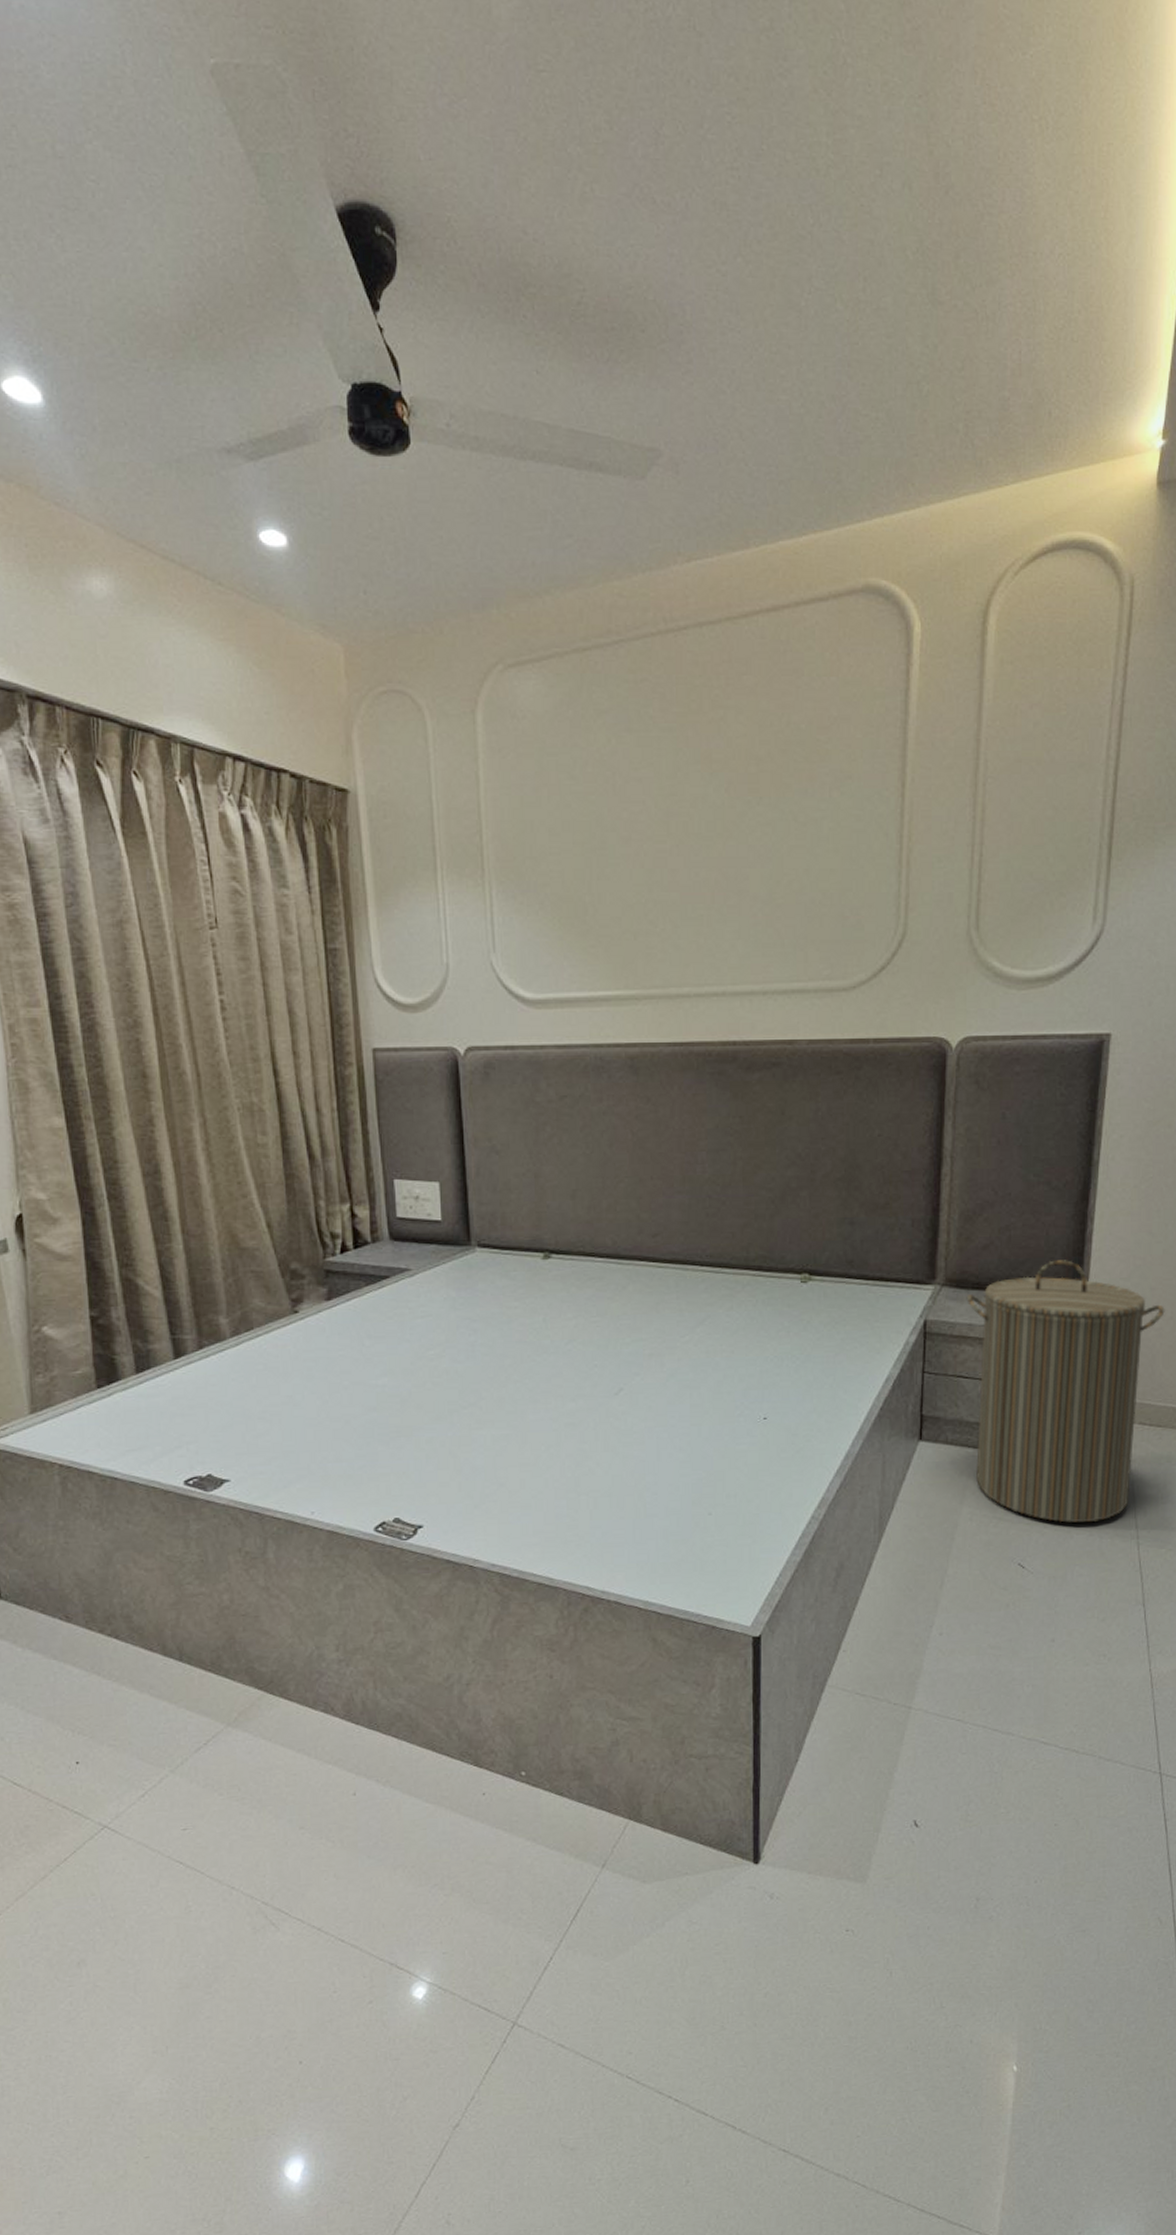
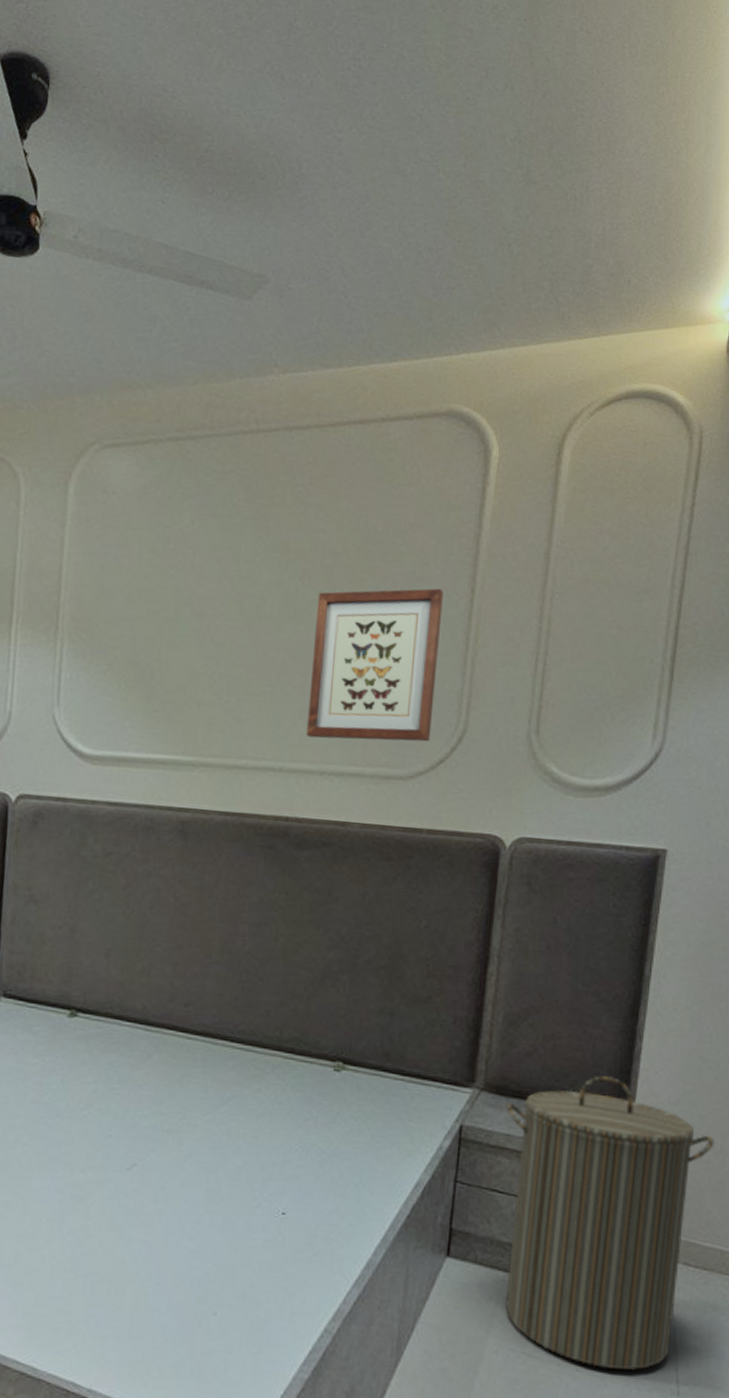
wall art: none [745,785,874,958] -> present [306,588,443,742]

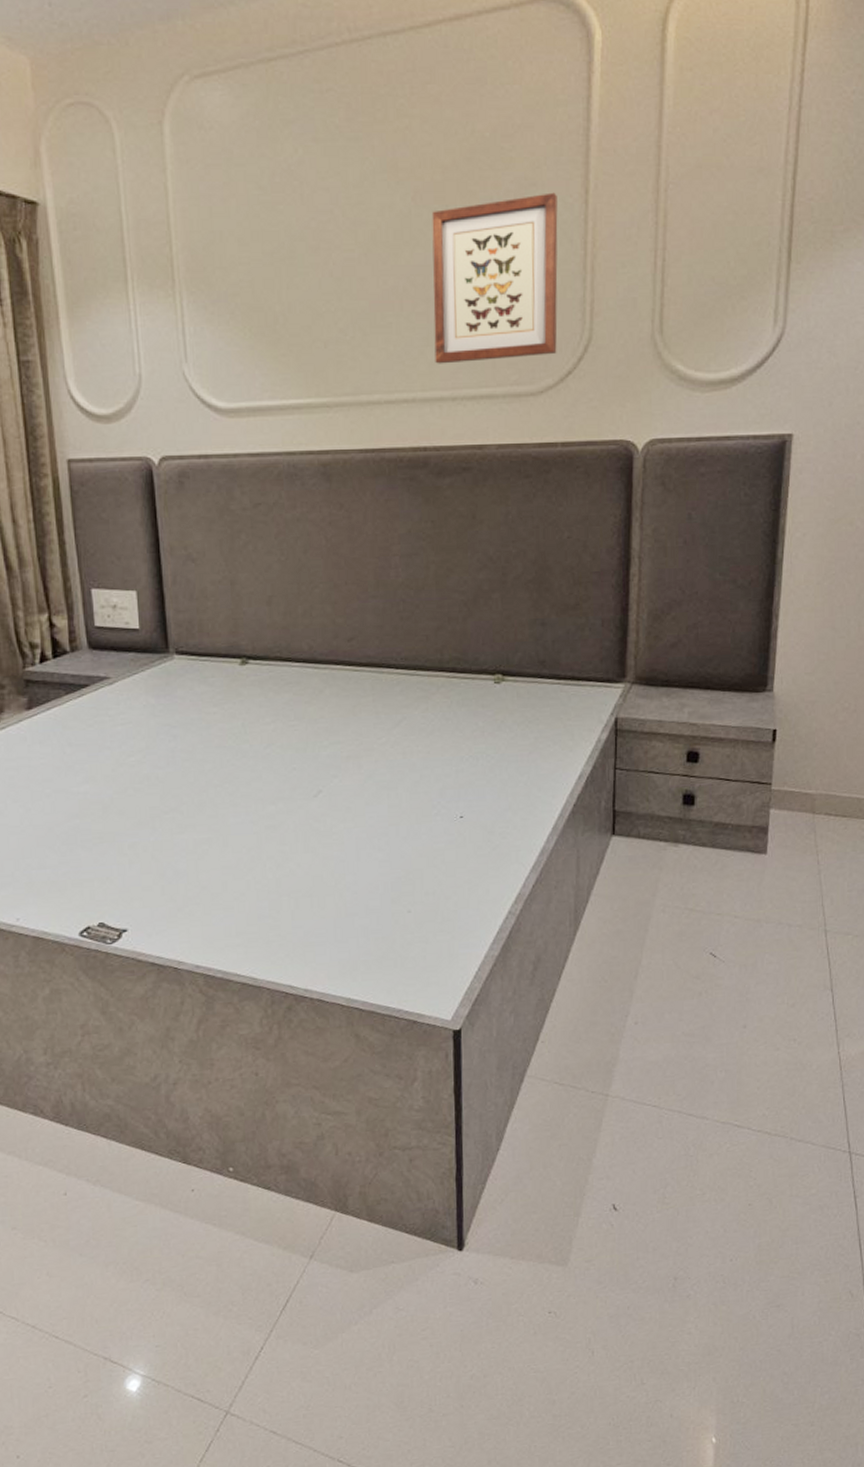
laundry hamper: present [505,1076,715,1370] -> none [656,656,849,912]

